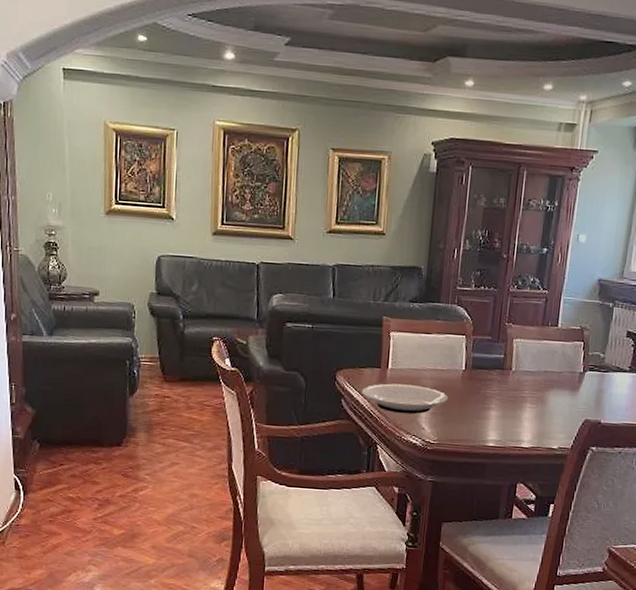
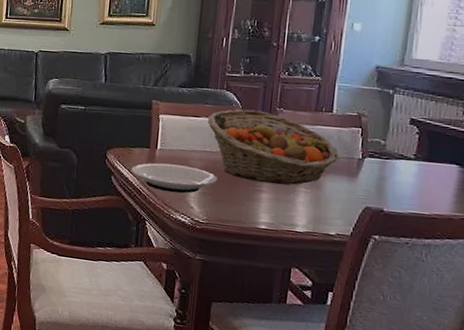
fruit basket: none [438,324,562,401] -> present [207,109,339,185]

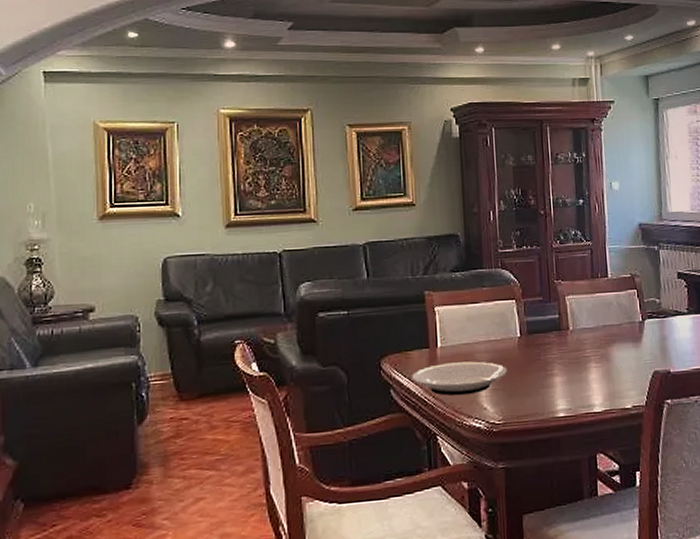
fruit basket: present [207,109,339,185] -> none [486,286,621,365]

